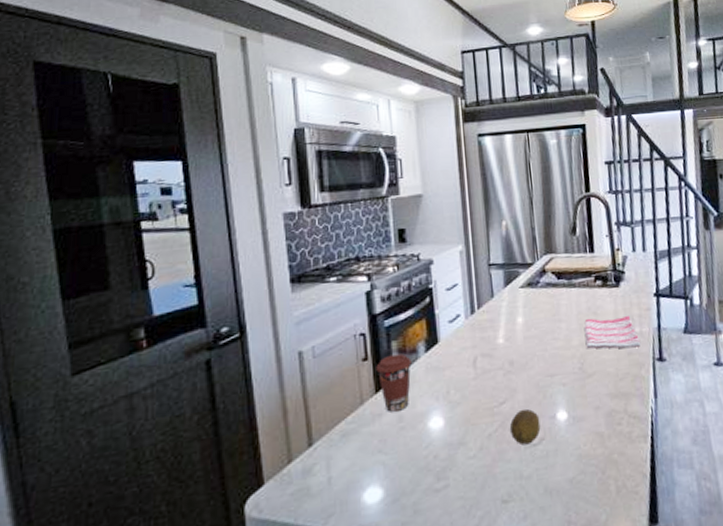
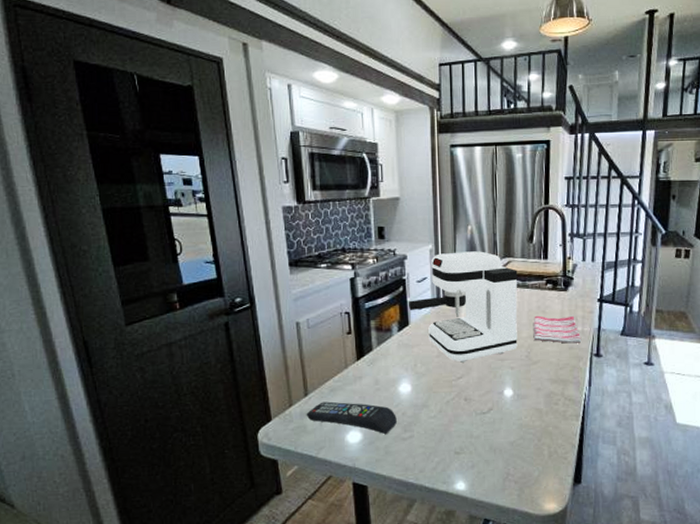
remote control: none [310,449,427,487] -> present [306,401,397,434]
coffee cup: present [376,353,412,412] -> none [358,331,386,376]
coffee maker: none [436,248,569,384] -> present [408,251,518,363]
fruit: present [510,408,541,446] -> none [465,384,490,412]

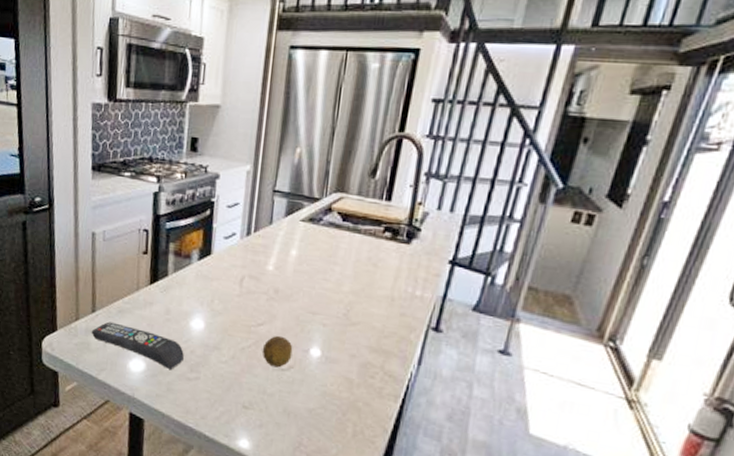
coffee maker: present [408,251,518,363] -> none [213,177,350,308]
fruit: none [465,384,490,412] -> present [263,335,293,368]
dish towel: present [533,315,582,344] -> none [356,268,419,311]

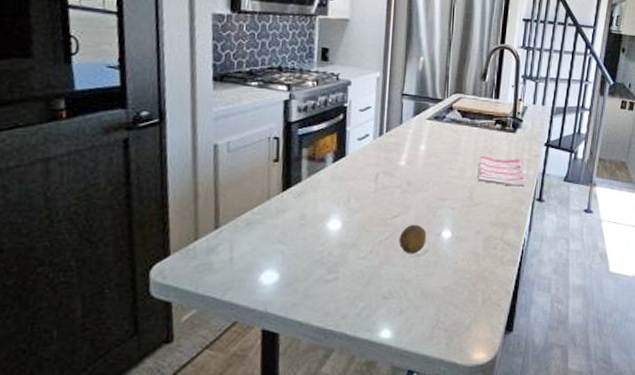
remote control: present [91,321,184,370] -> none [214,236,321,275]
dish towel: none [356,268,419,311] -> present [477,155,526,187]

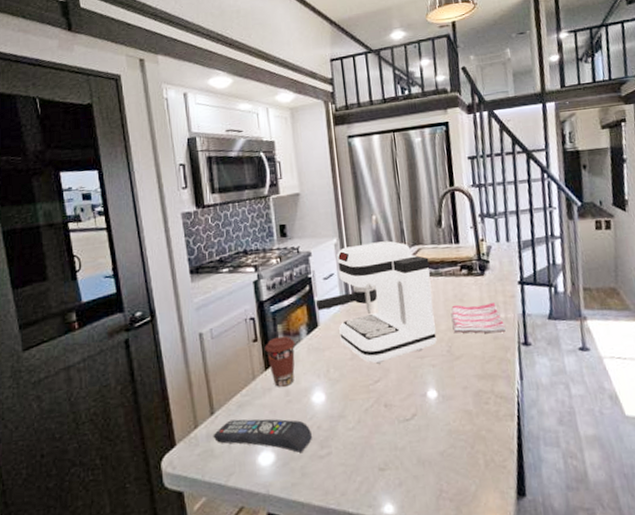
remote control: none [214,236,321,275] -> present [213,419,312,453]
coffee cup: none [285,160,319,210] -> present [265,336,295,387]
coffee maker: none [347,83,468,200] -> present [315,241,437,364]
fruit: present [399,224,427,254] -> none [385,387,413,420]

